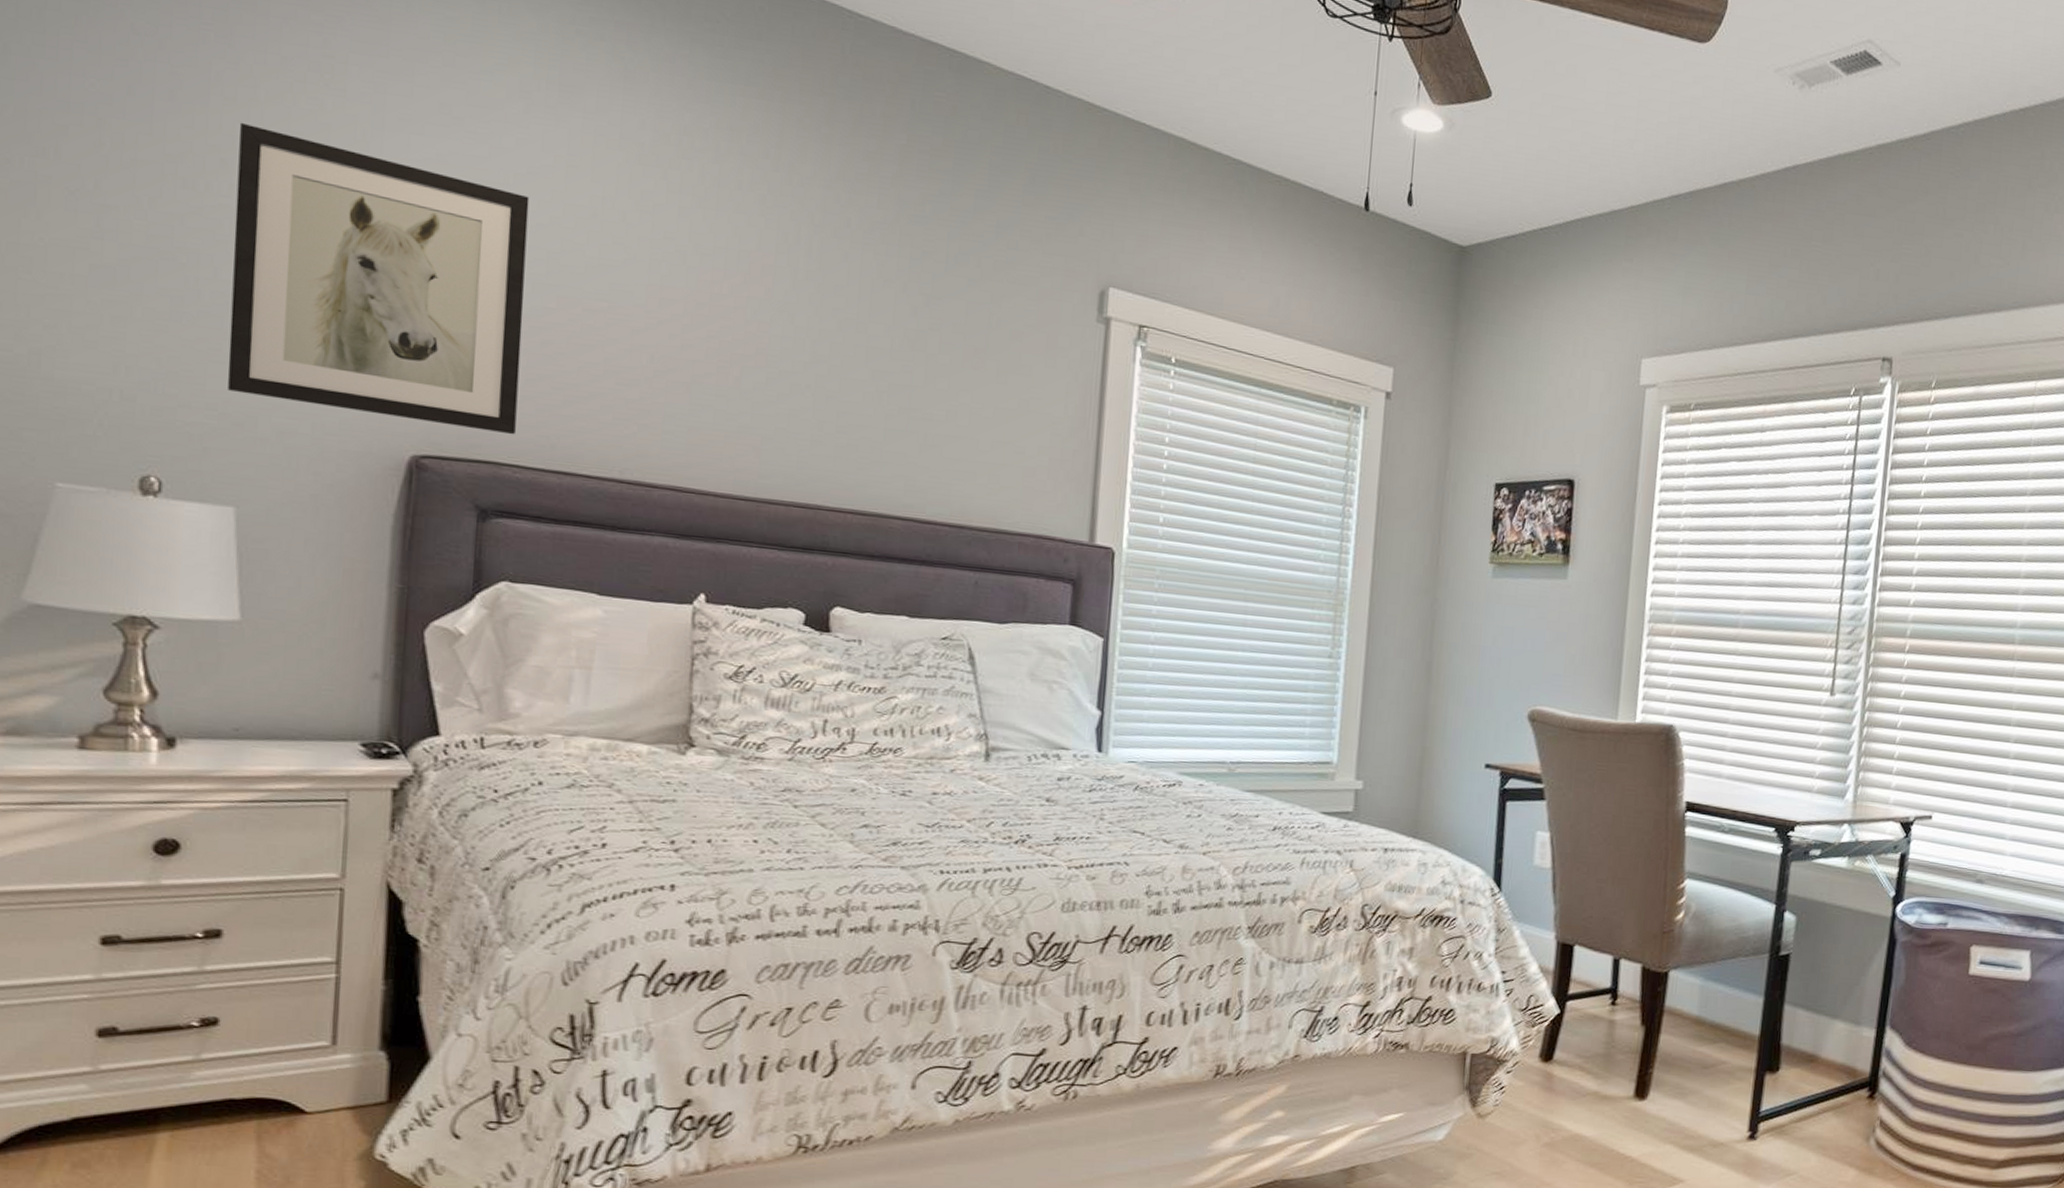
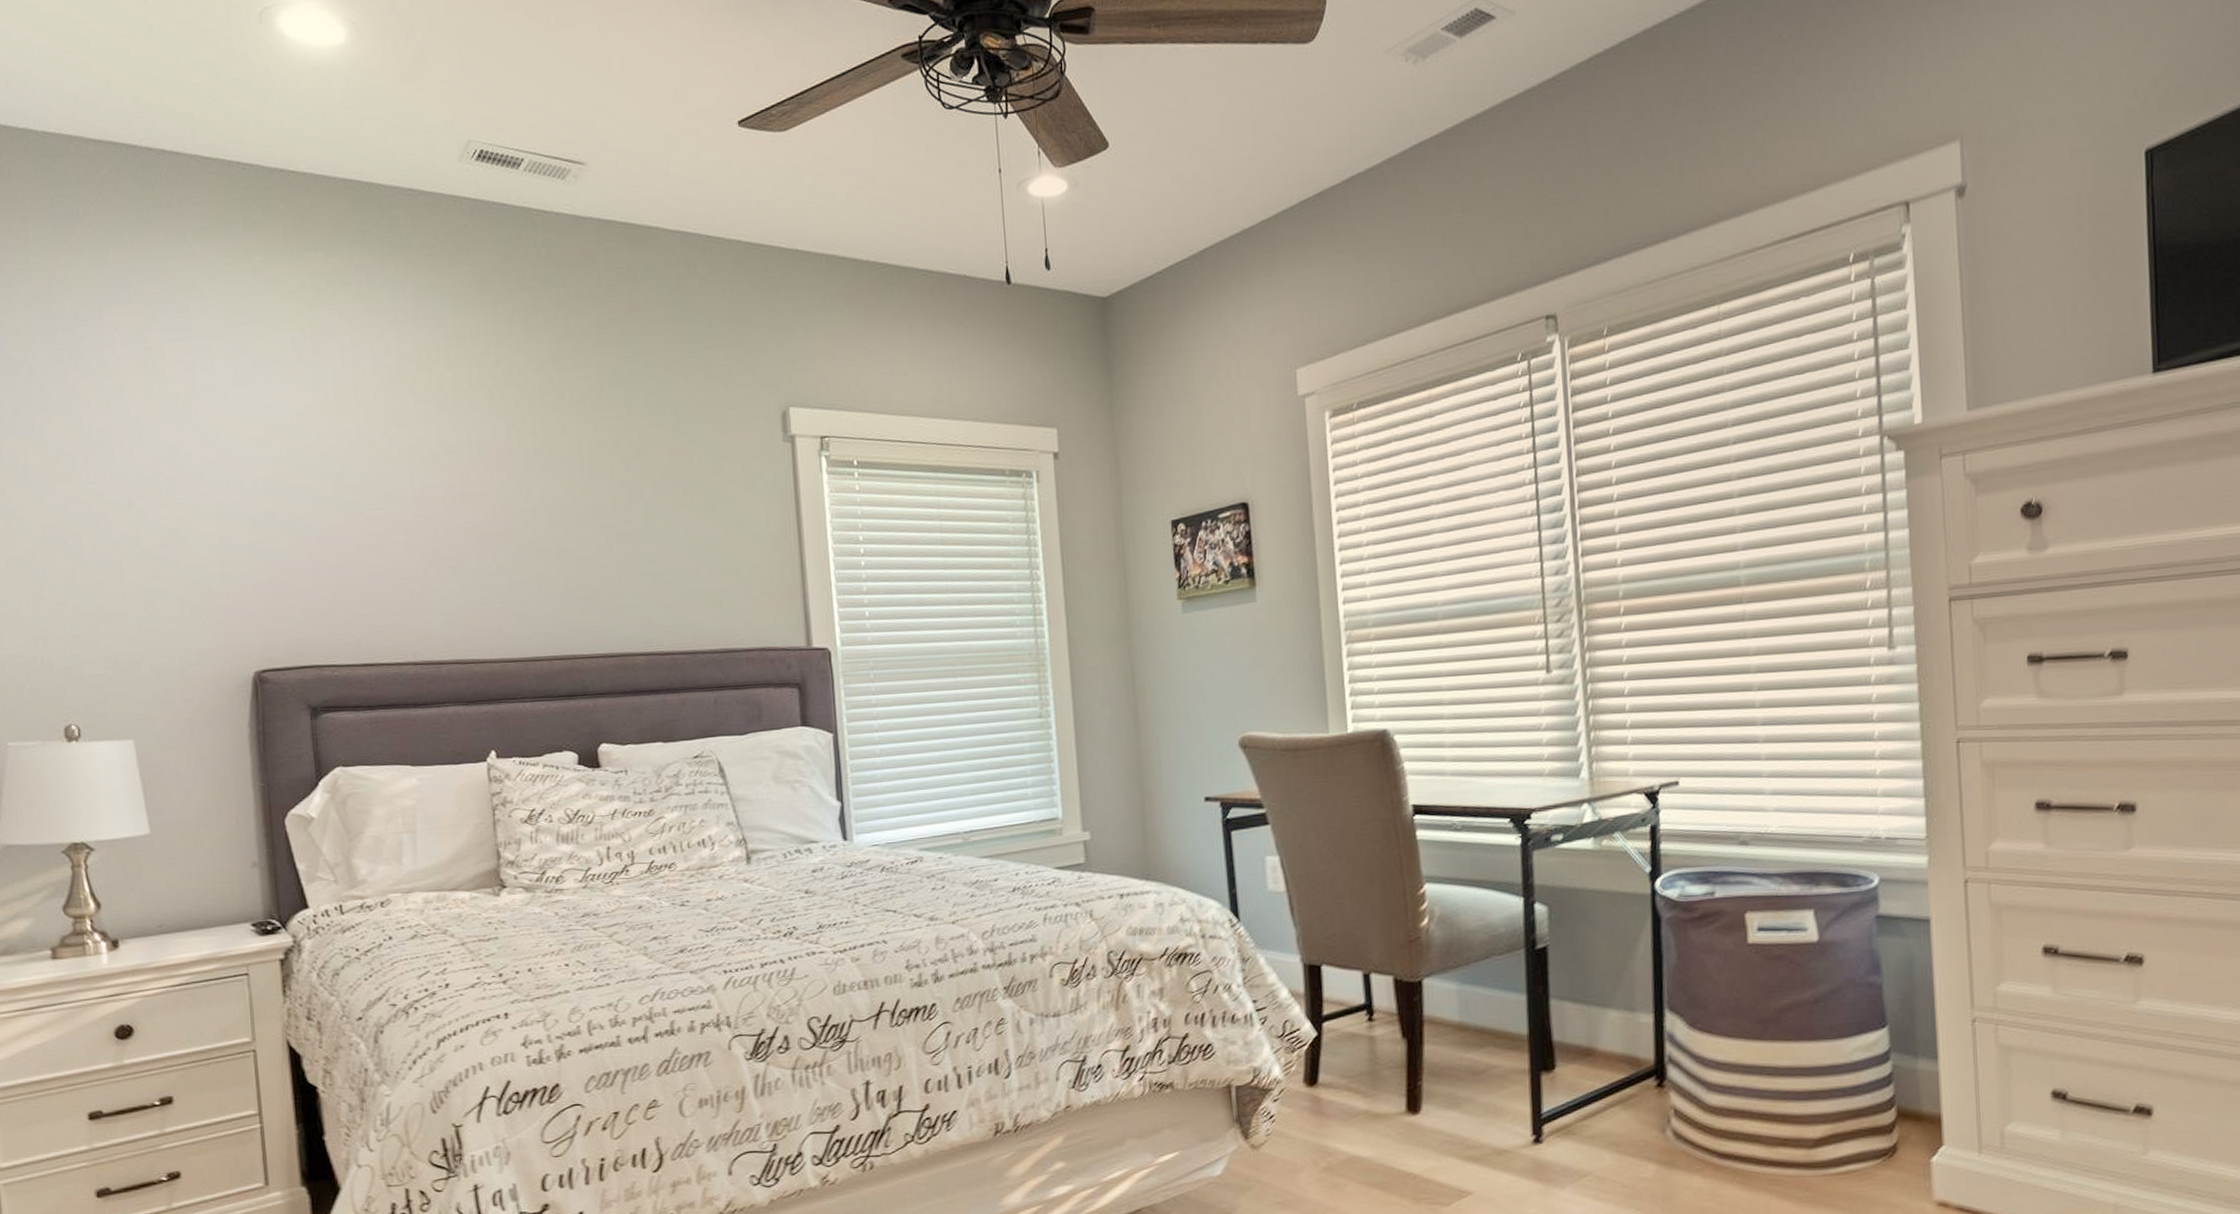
wall art: present [227,122,530,435] -> none [94,419,329,644]

